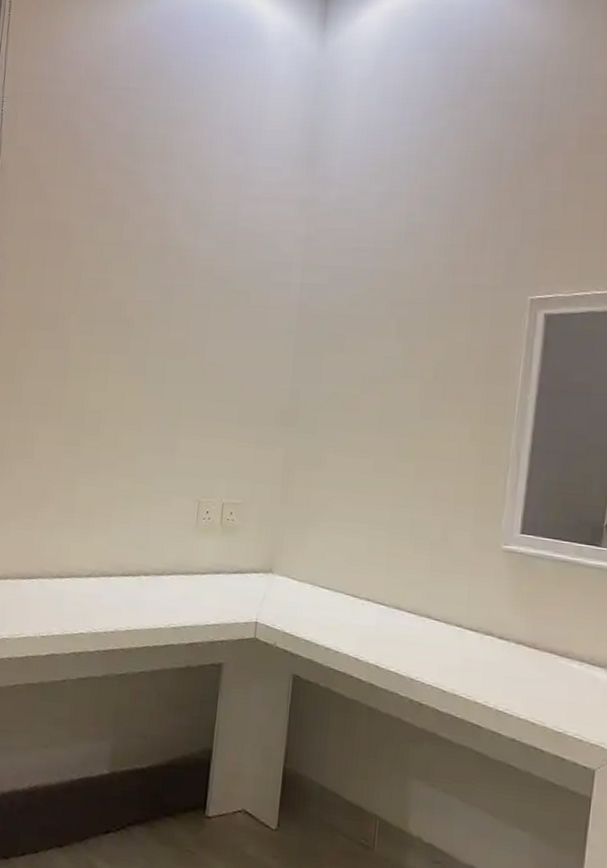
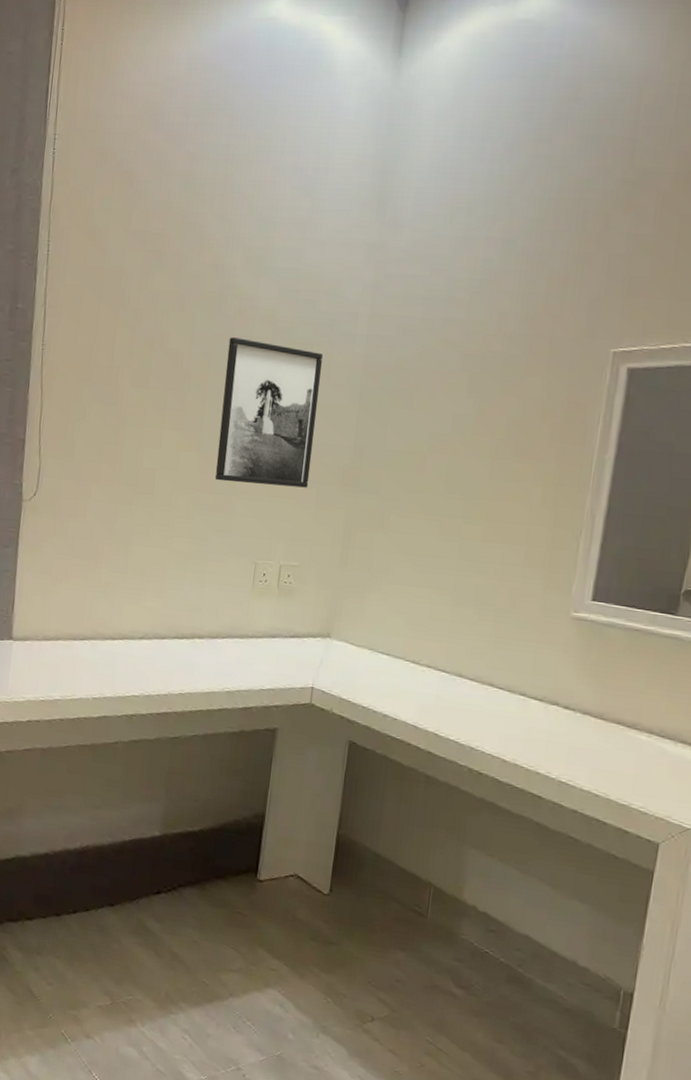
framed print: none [158,285,259,428] -> present [215,336,323,488]

